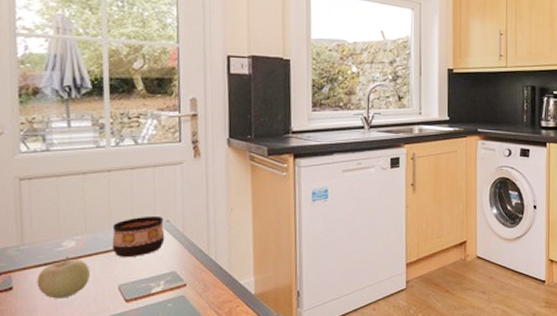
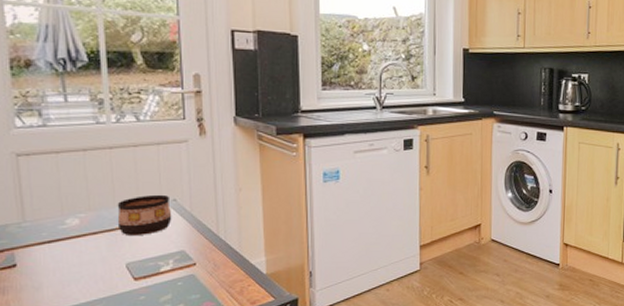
fruit: present [37,257,90,299] -> none [41,234,96,276]

